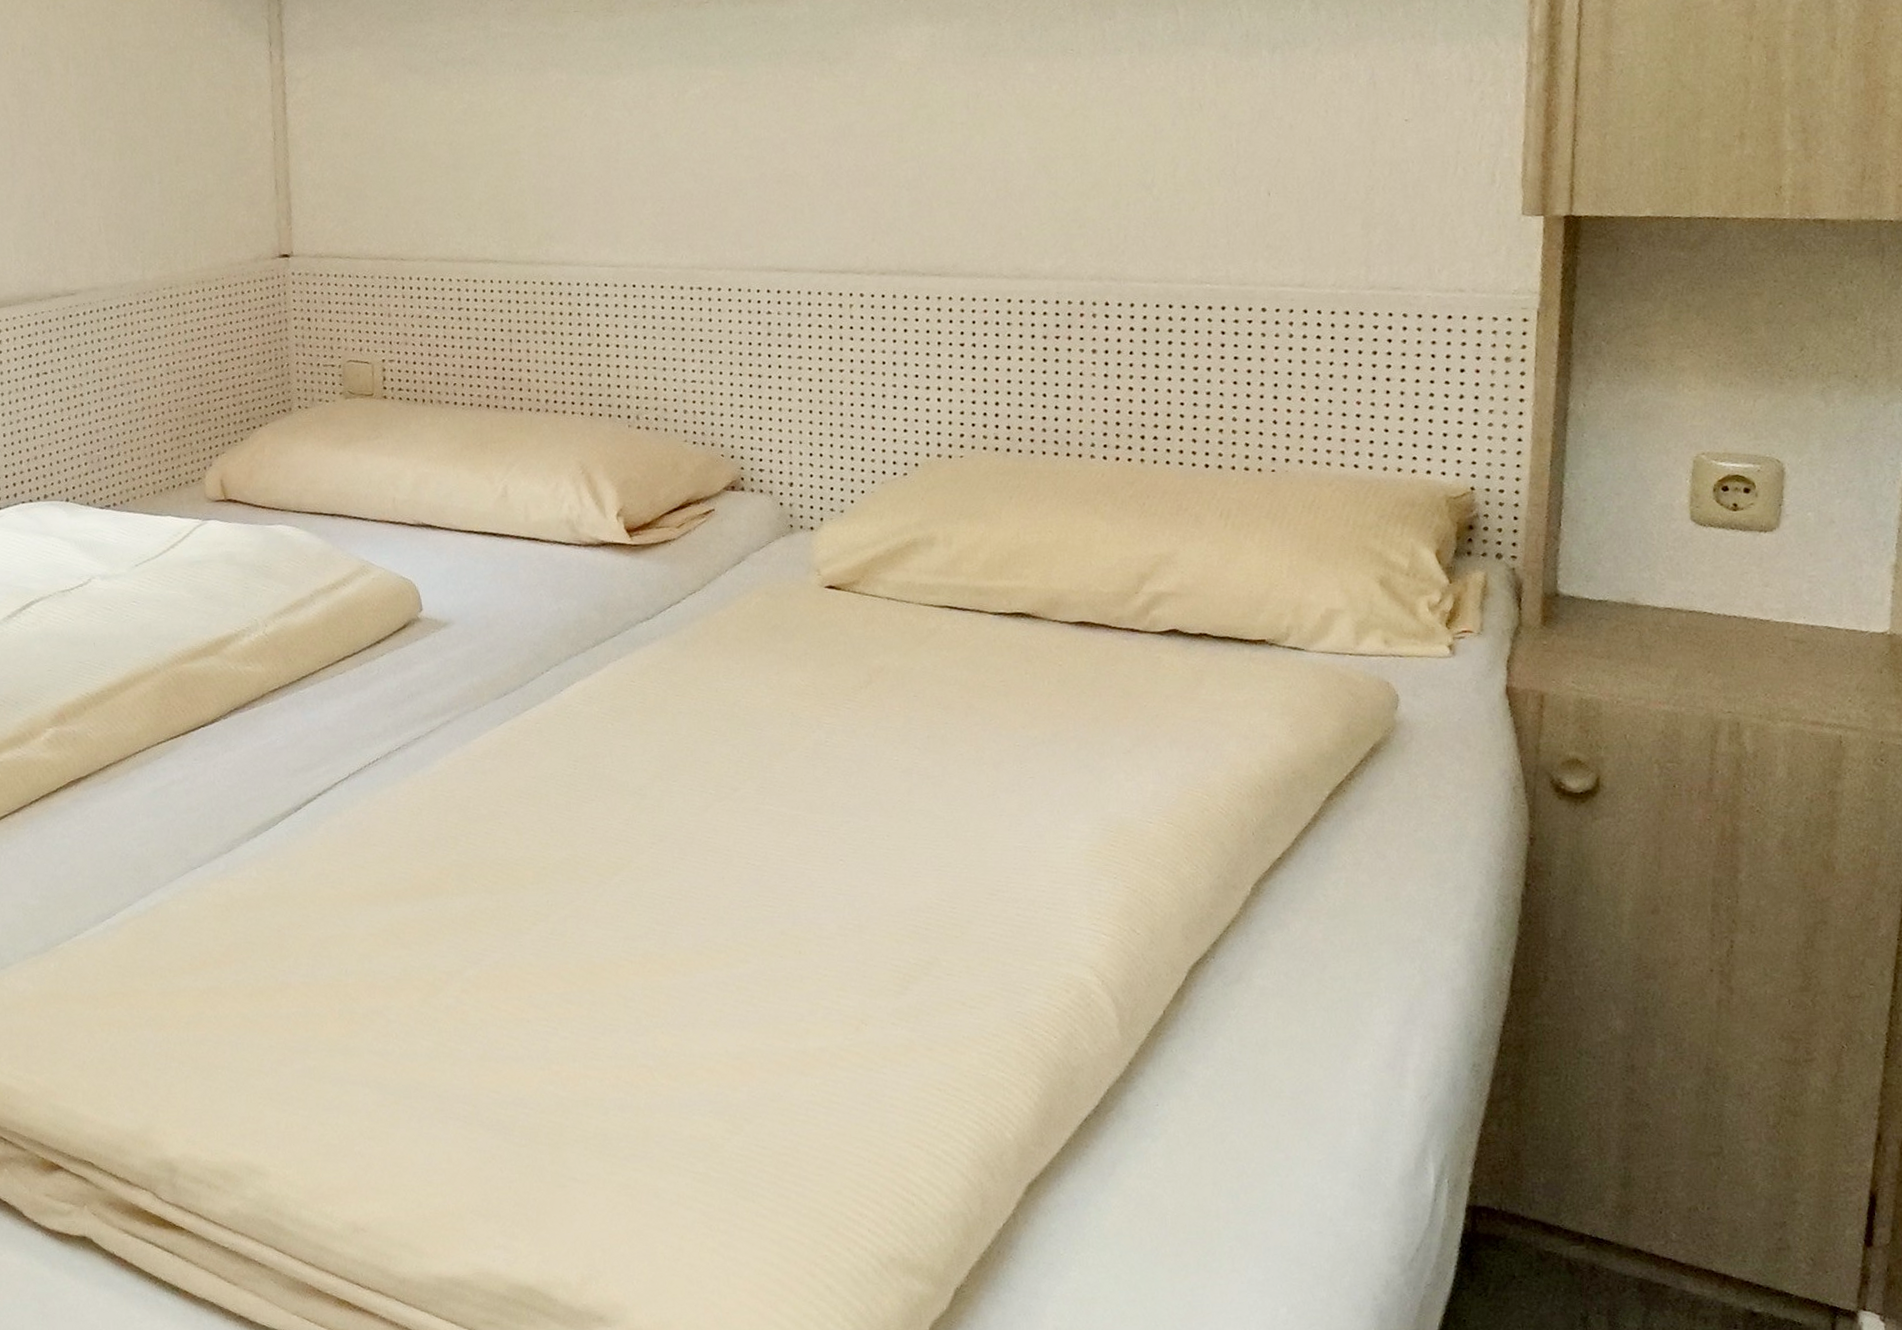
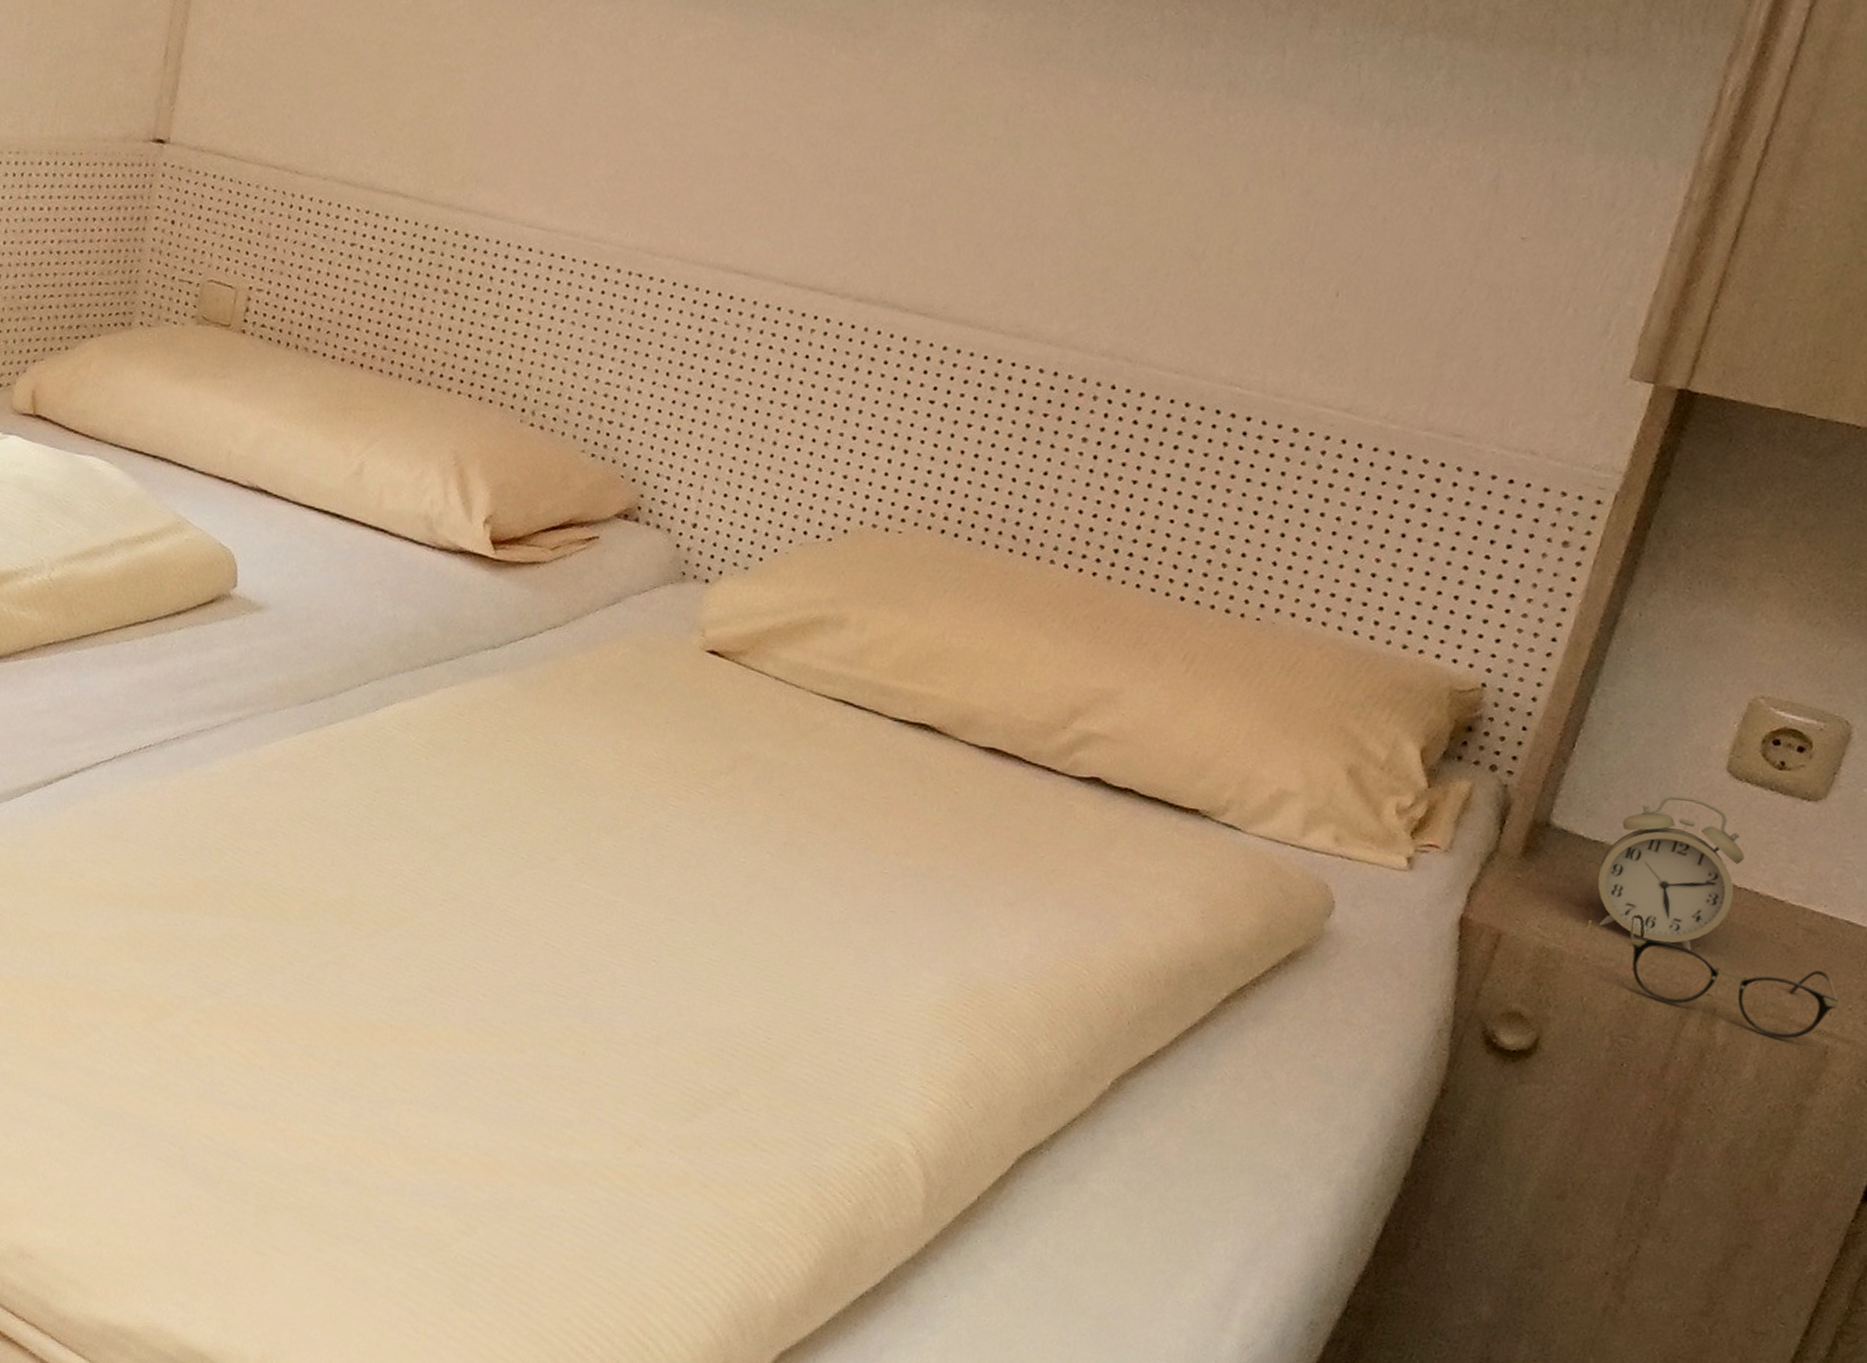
alarm clock: none [1610,548,1727,677] -> present [1597,795,1745,950]
eyeglasses: none [1647,655,1839,738] -> present [1630,914,1839,1039]

